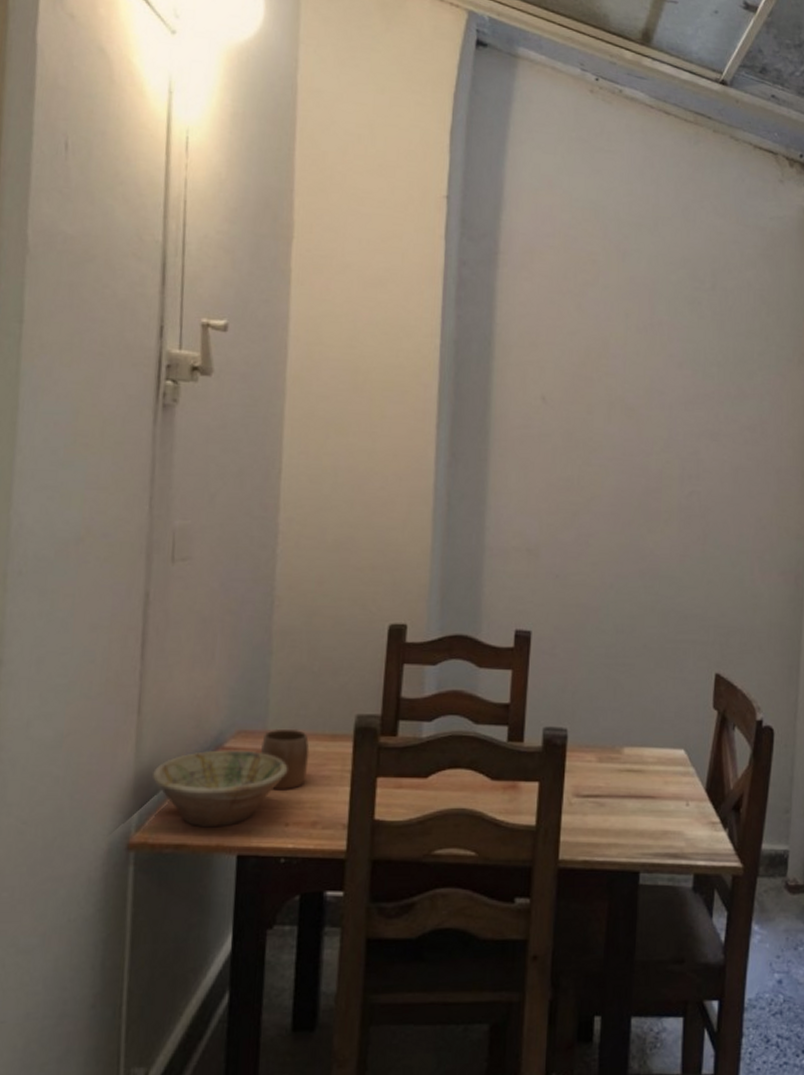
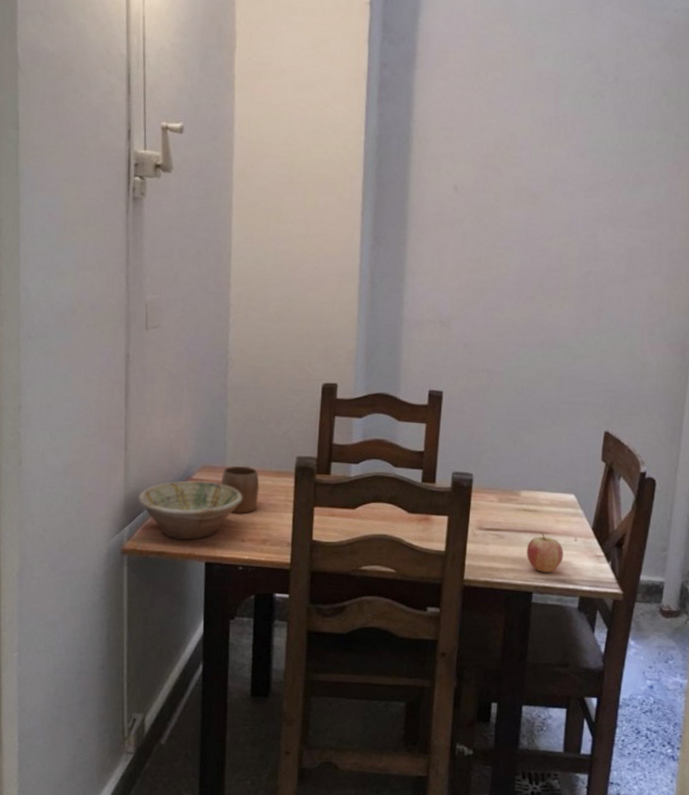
fruit: none [631,797,675,846] -> present [526,532,564,572]

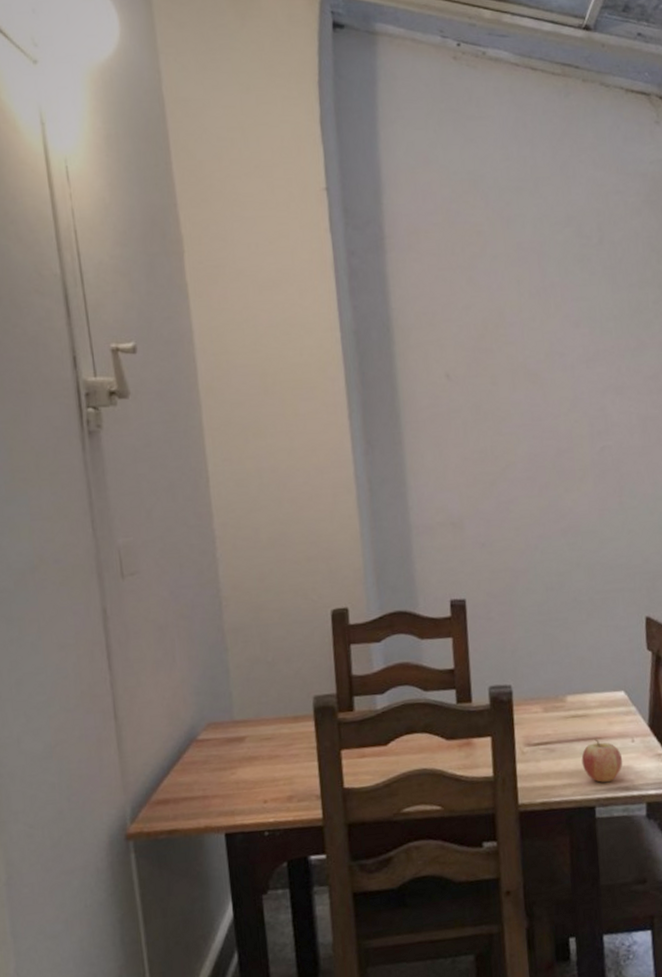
bowl: present [138,480,243,540] -> none [138,740,259,813]
mug: present [220,465,260,514] -> none [230,715,277,772]

